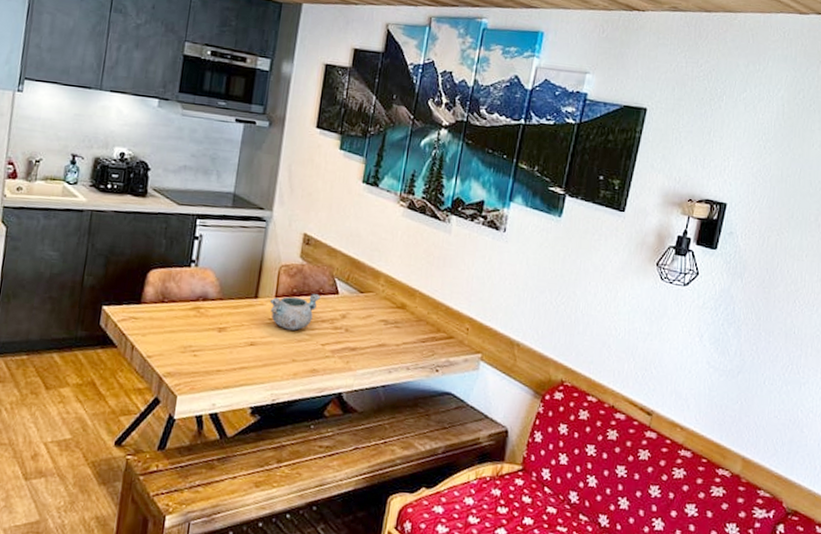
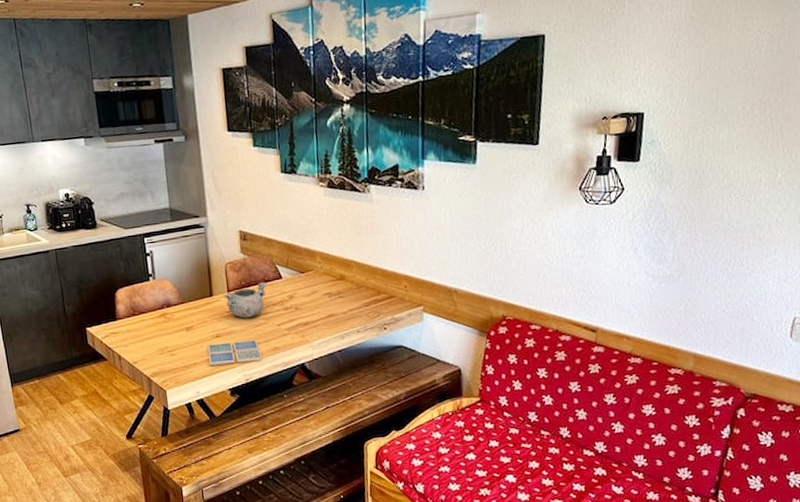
drink coaster: none [235,351,297,381] -> present [208,340,263,366]

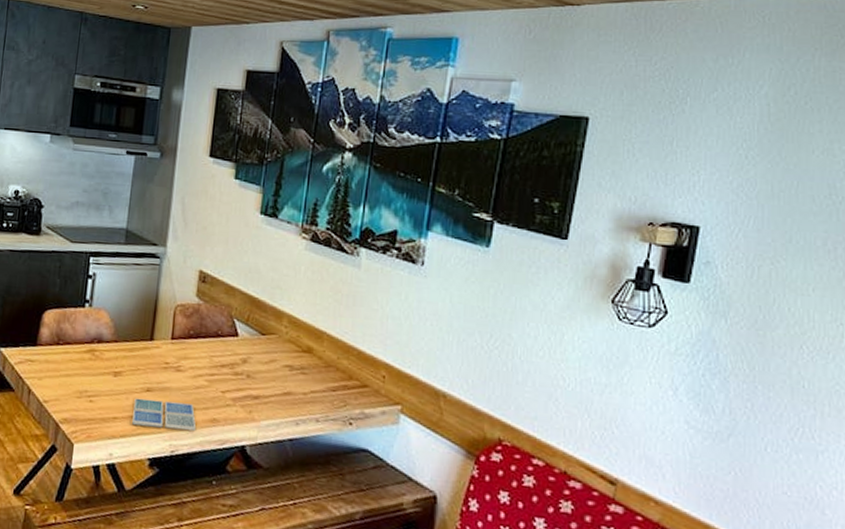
decorative bowl: present [223,282,267,318] -> none [165,336,219,376]

